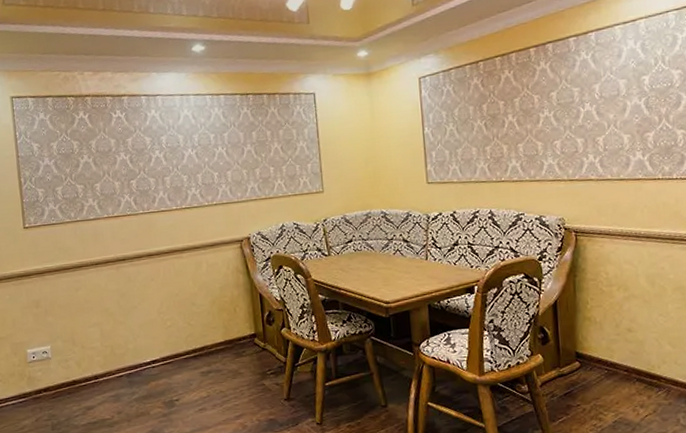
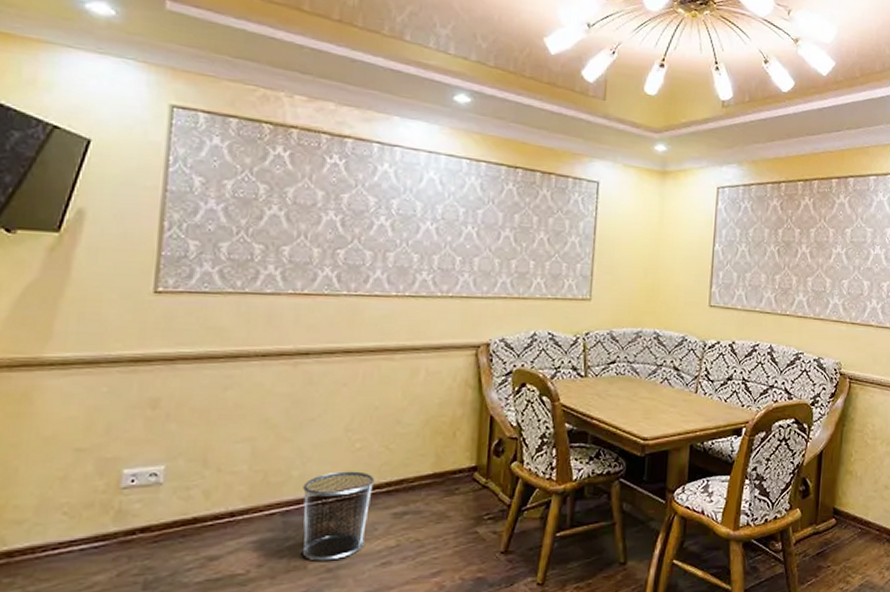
waste bin: none [137,342,185,409] -> present [301,471,375,561]

